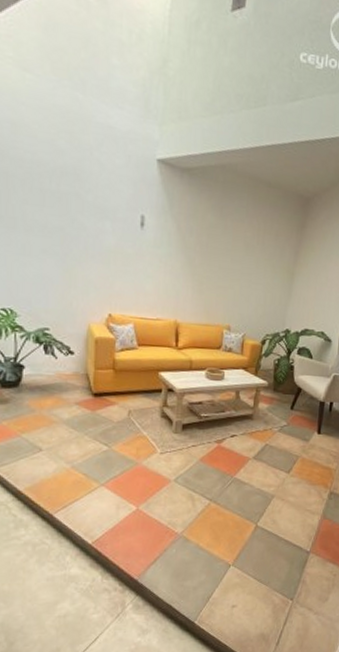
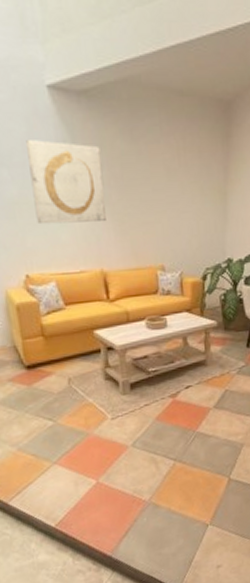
wall art: none [127,201,193,280] -> present [26,140,107,224]

